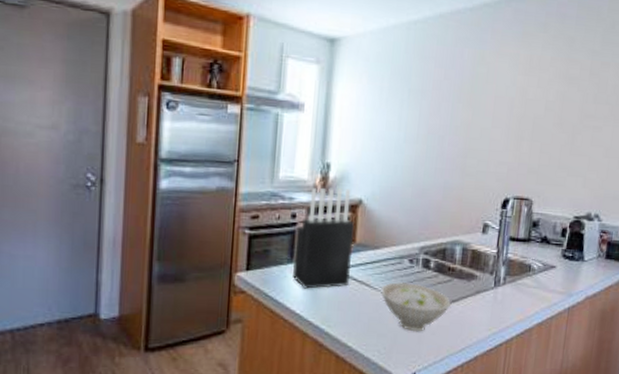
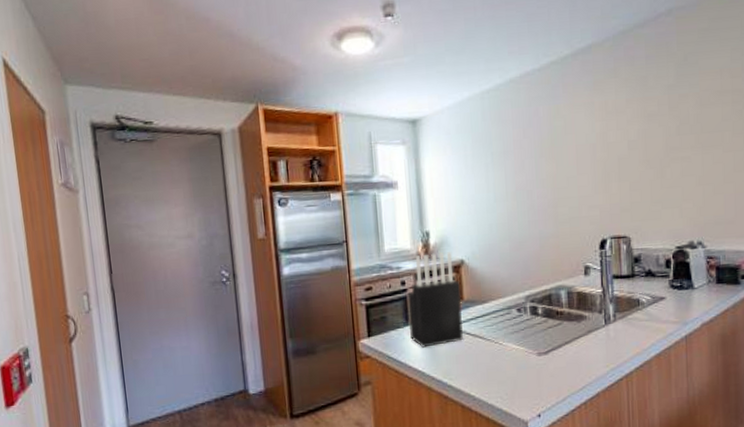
bowl: present [381,281,452,332] -> none [494,330,565,376]

